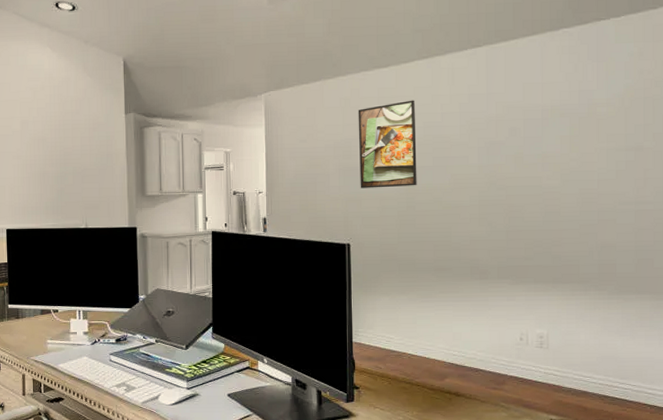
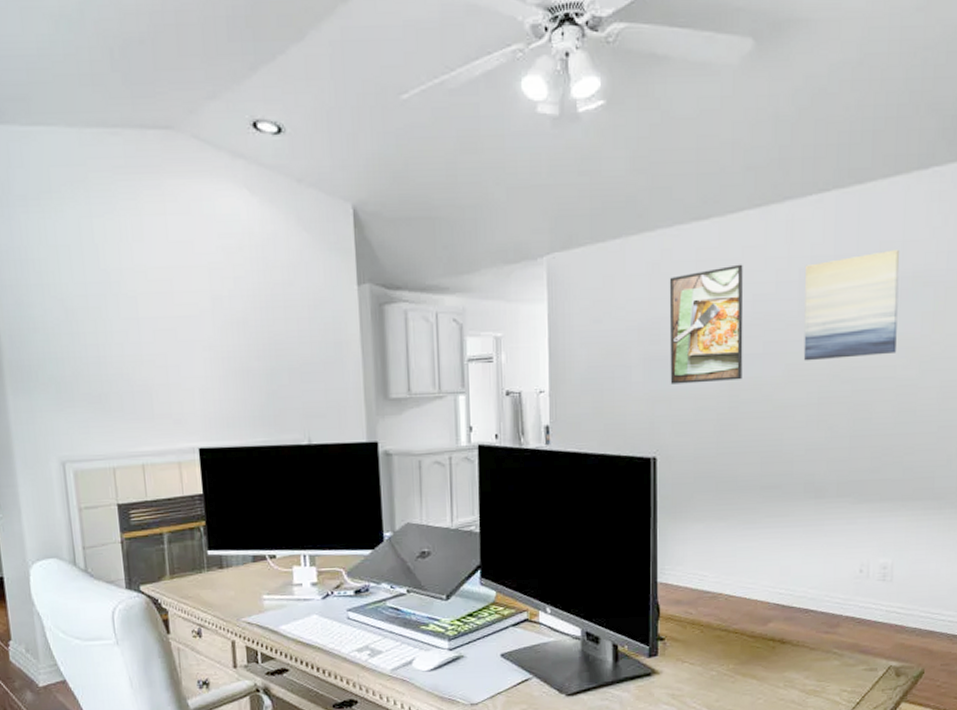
wall art: none [465,89,541,172] -> present [803,249,900,361]

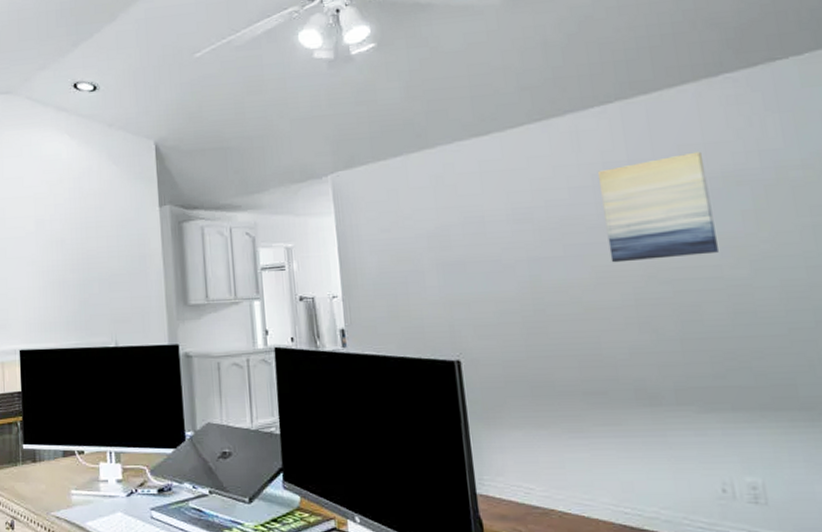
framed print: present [669,264,744,384] -> none [454,173,545,288]

